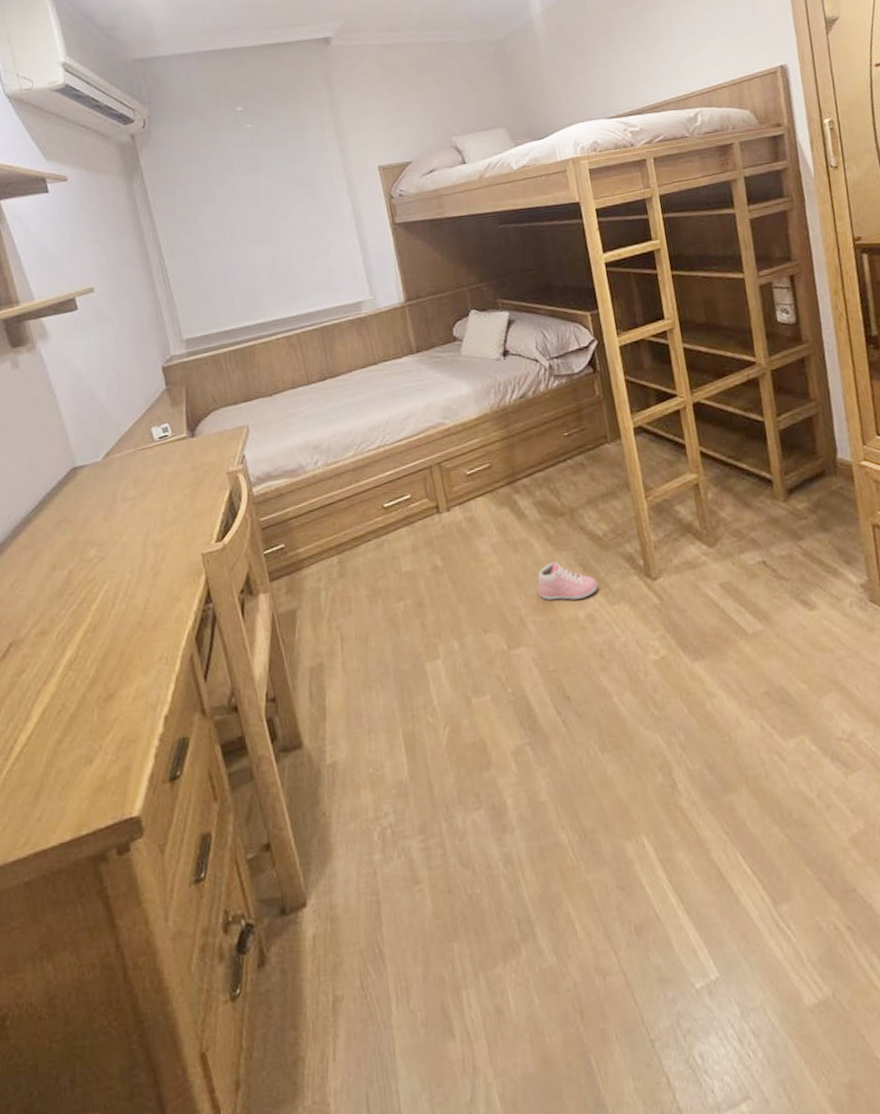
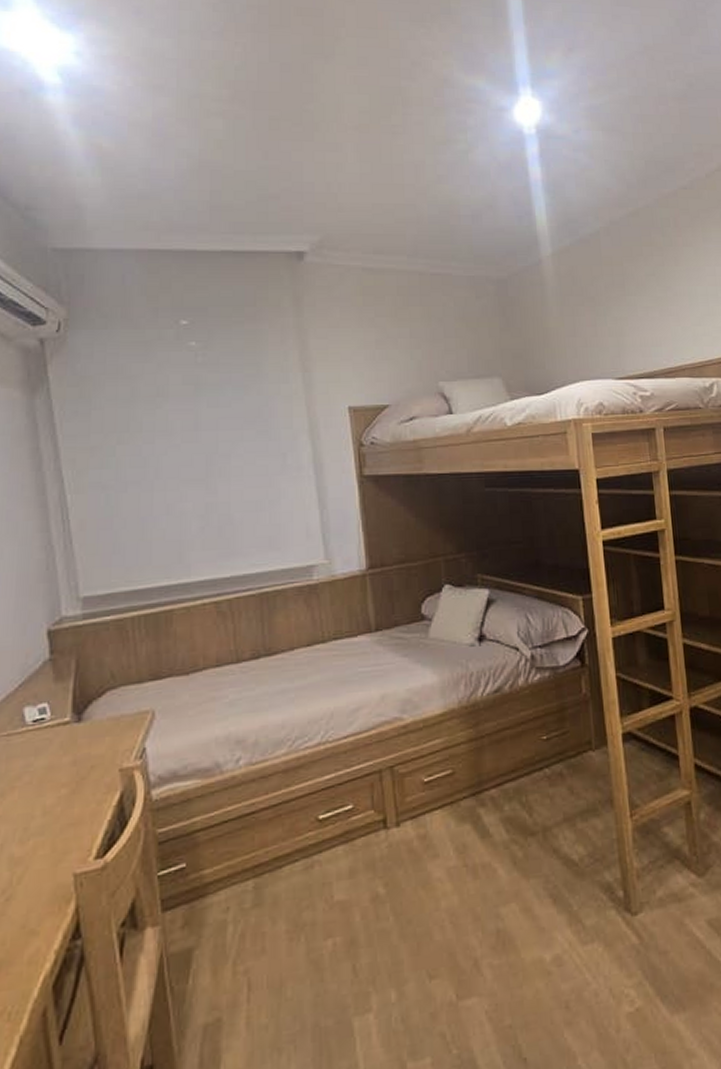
sneaker: present [538,561,598,600] -> none [499,890,570,939]

